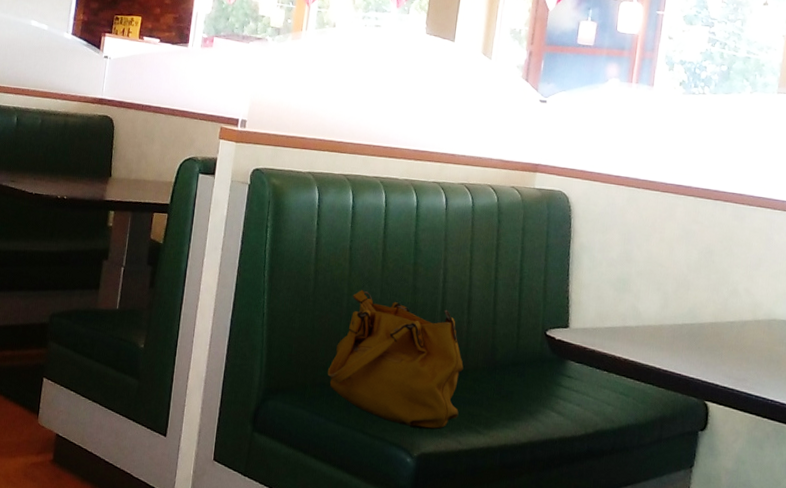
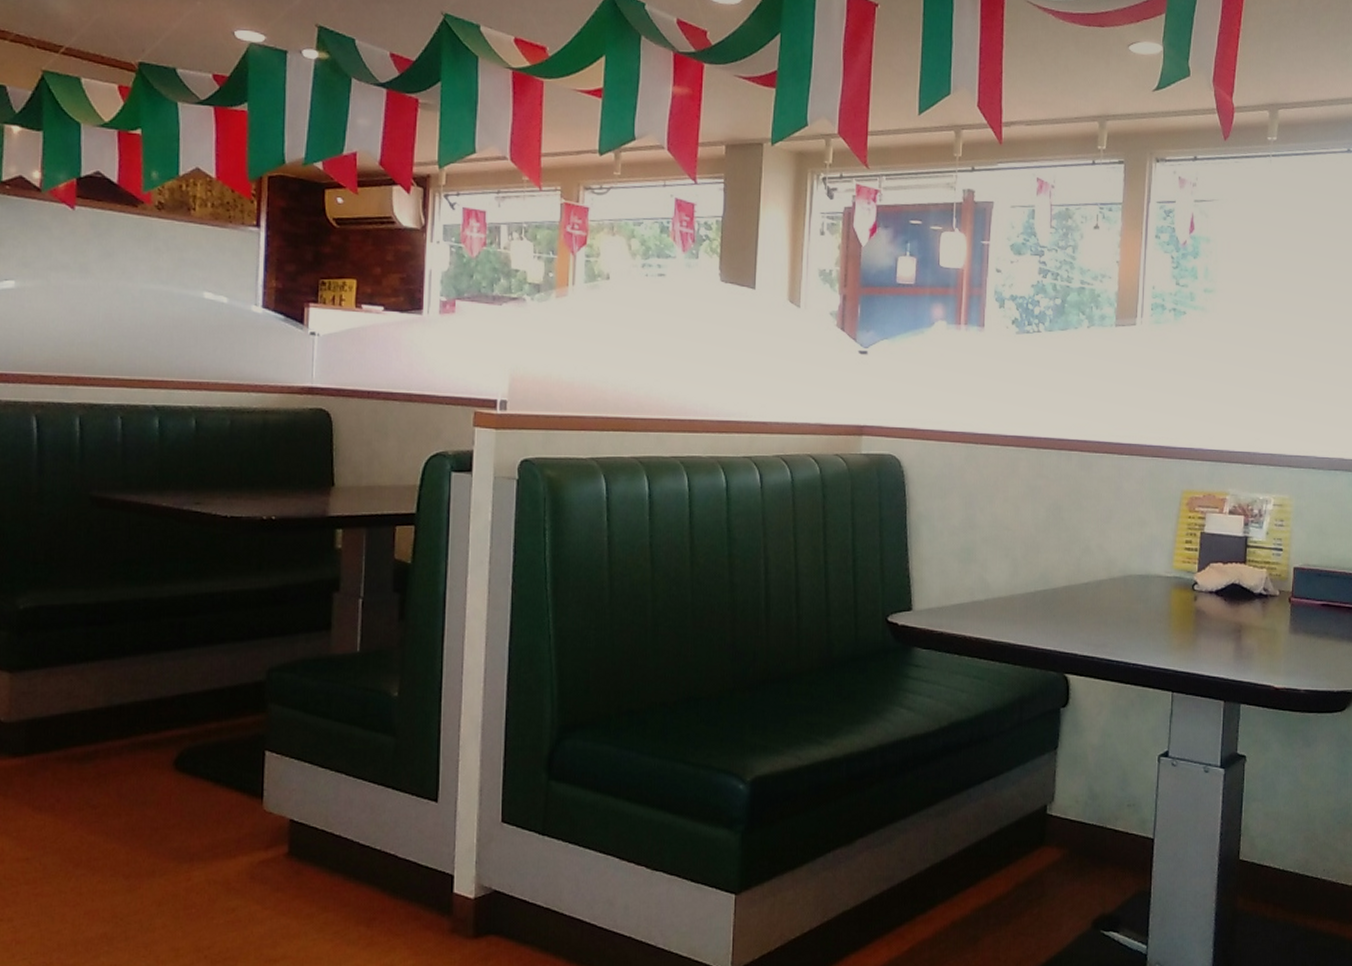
handbag: present [327,290,464,430] -> none [635,593,796,748]

